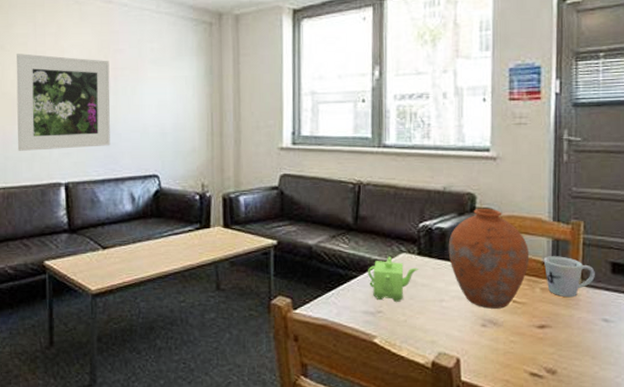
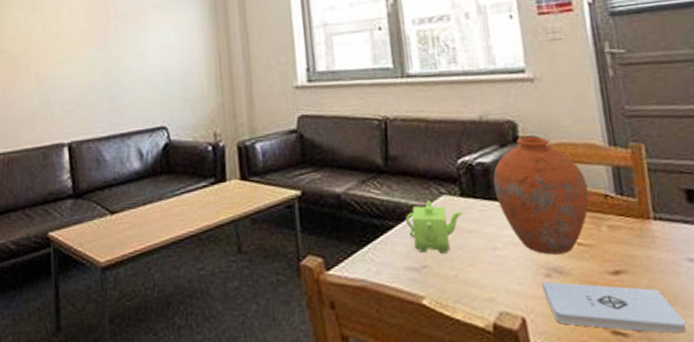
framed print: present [16,53,110,151] -> none [14,8,114,112]
notepad: none [478,330,592,377] -> present [542,281,686,333]
mug: present [543,256,595,298] -> none [605,186,669,235]

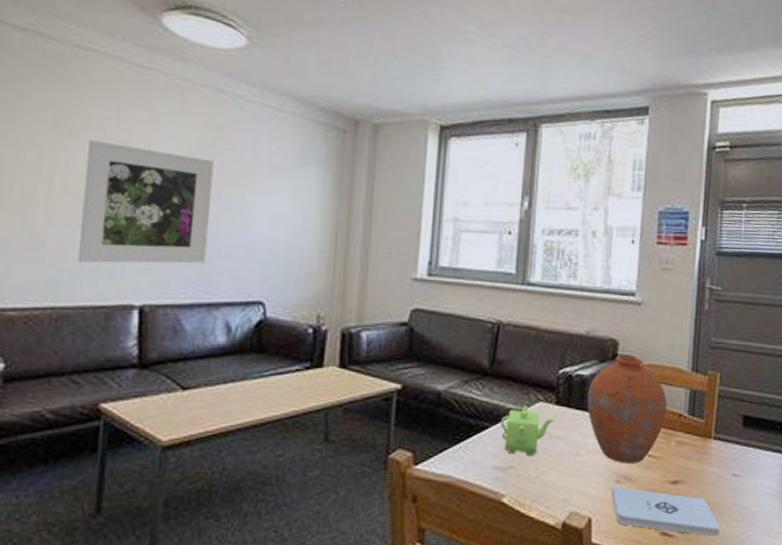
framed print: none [14,8,114,112] -> present [77,140,214,264]

